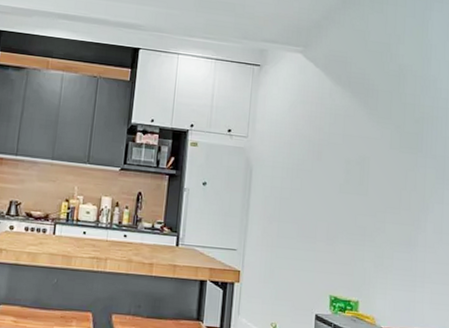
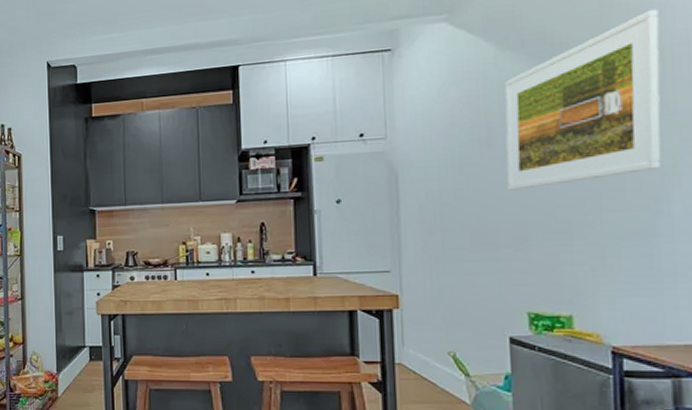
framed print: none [327,79,433,197] -> present [504,9,662,190]

